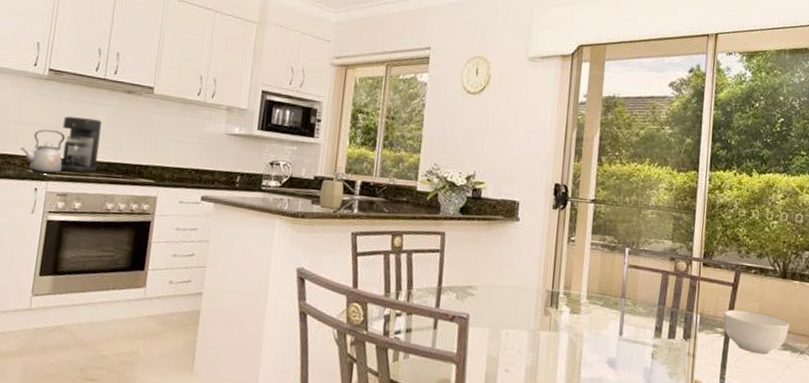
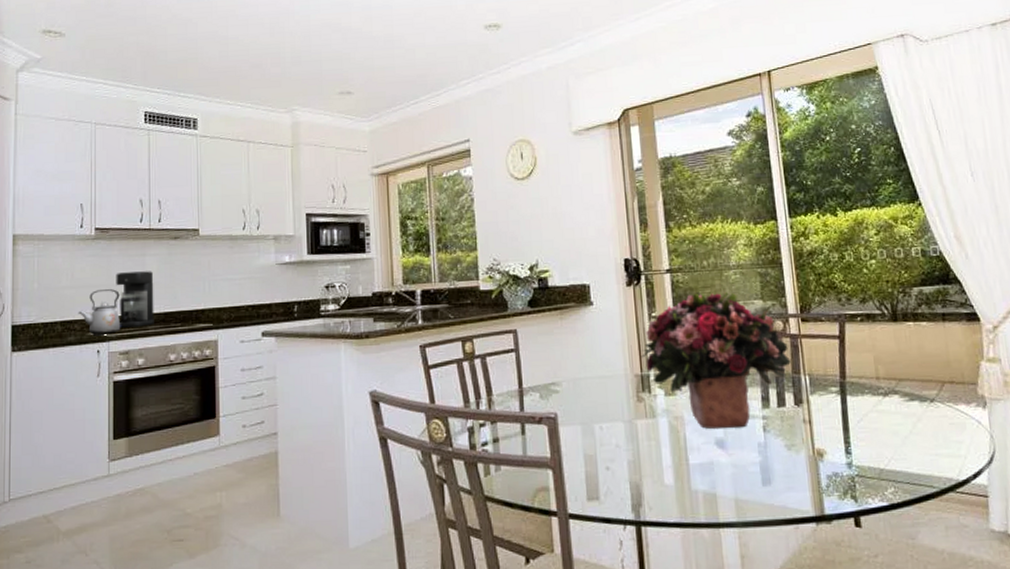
soap dispenser: present [319,171,344,210] -> none [380,284,406,325]
bouquet: none [554,225,687,352] -> present [641,292,791,429]
bowl: present [723,309,790,354] -> none [833,363,912,410]

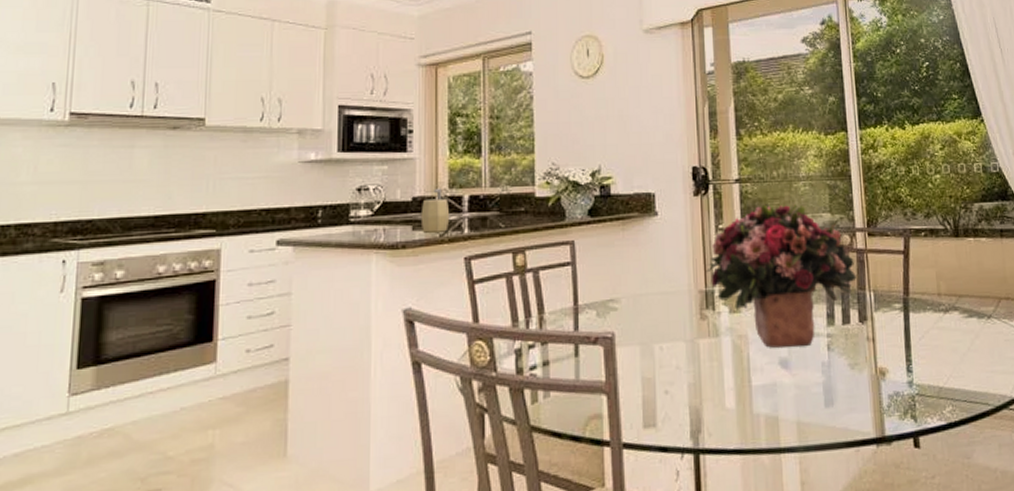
kettle: present [78,289,121,336] -> none [39,186,97,243]
coffee maker: present [116,271,154,328] -> none [93,166,143,234]
soap dispenser: none [380,284,406,325] -> present [420,188,450,234]

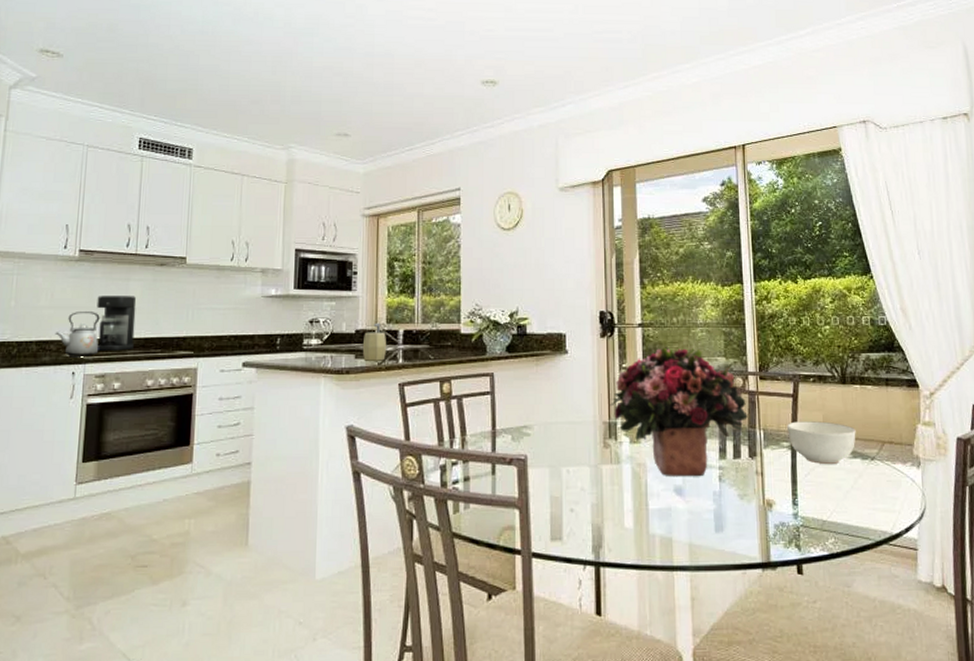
kettle: none [39,186,97,243] -> present [55,312,100,358]
coffee maker: none [93,166,143,234] -> present [96,296,136,352]
bowl: none [898,279,971,326] -> present [786,421,856,465]

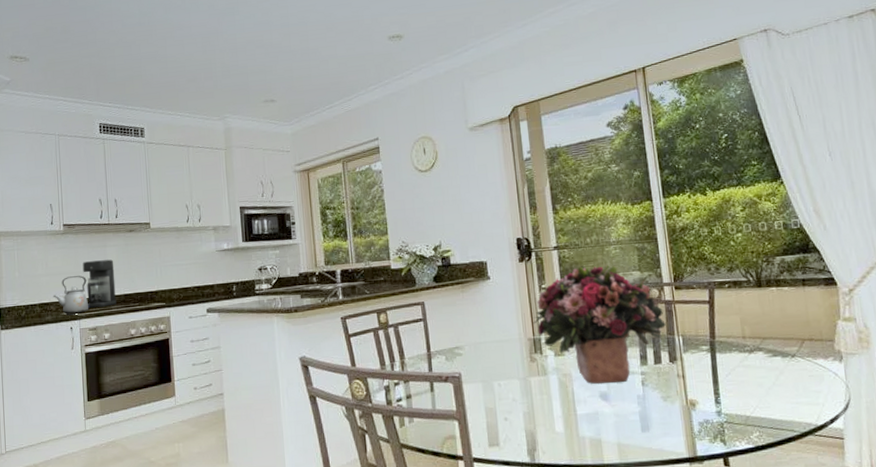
soap dispenser: present [362,322,387,362] -> none [306,265,328,301]
bowl: present [786,421,856,465] -> none [704,324,775,365]

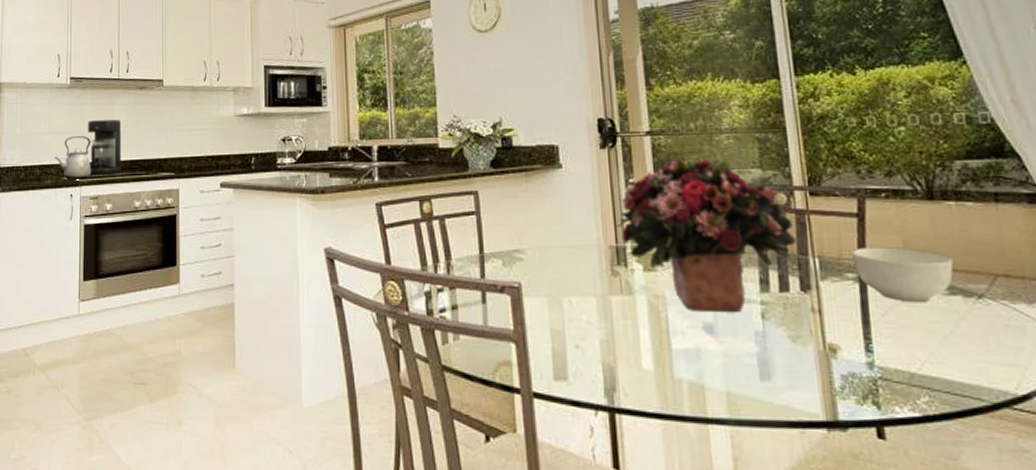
bowl: none [704,324,775,365] -> present [850,247,954,303]

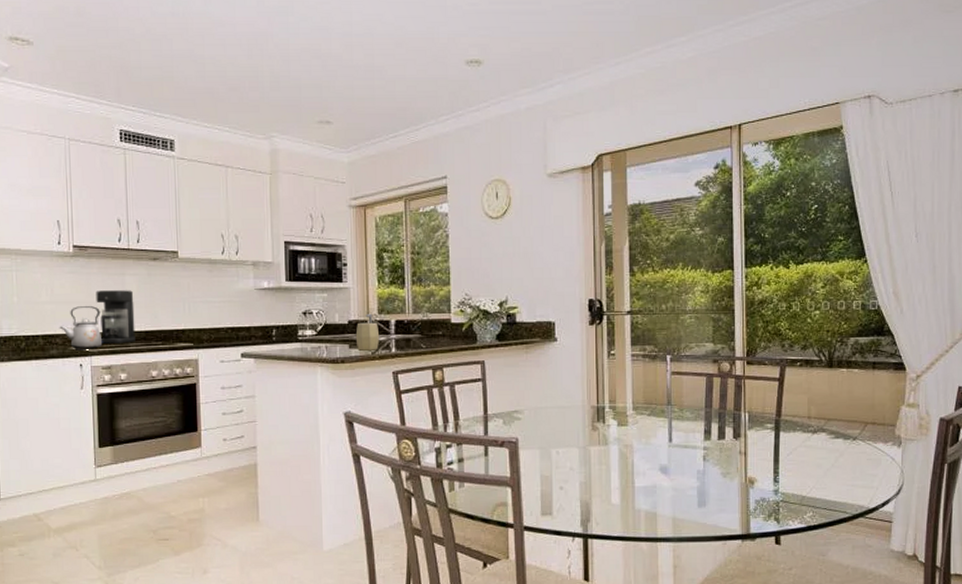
soap dispenser: none [336,139,362,181] -> present [355,313,380,352]
bouquet: present [616,158,796,312] -> none [598,334,733,456]
bowl: present [850,247,954,303] -> none [771,404,840,445]

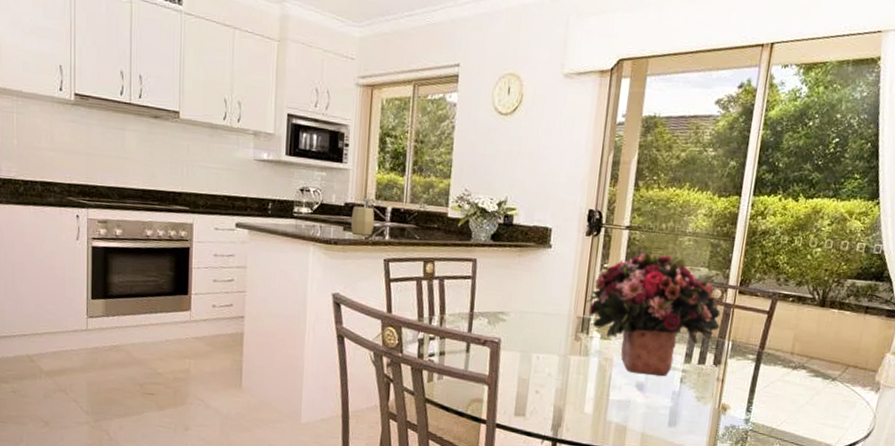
kettle: present [59,306,103,351] -> none [57,156,100,202]
coffee maker: present [96,290,136,345] -> none [95,143,133,200]
bouquet: none [598,334,733,456] -> present [586,252,721,376]

